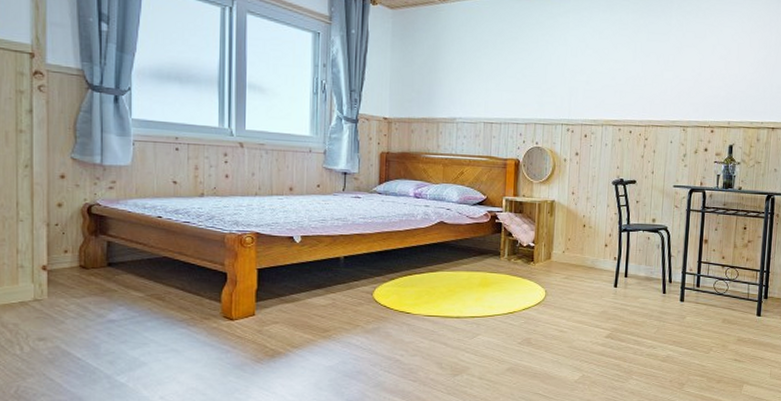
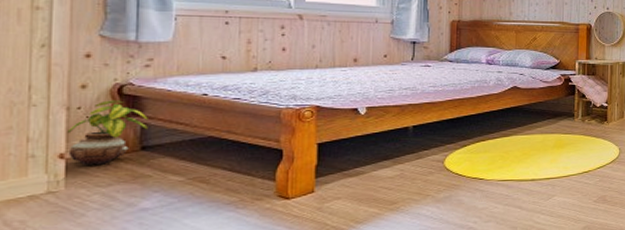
potted plant: none [47,218,113,279] -> present [66,100,148,166]

